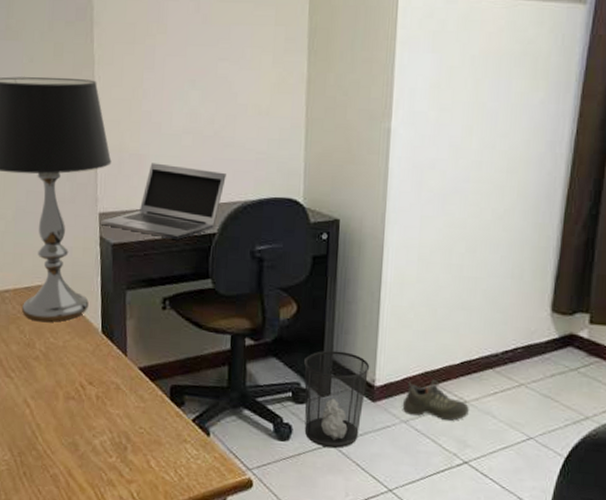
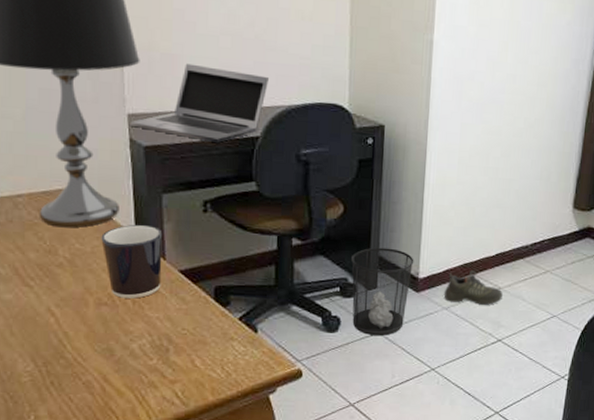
mug: none [72,320,125,394] -> present [101,224,163,299]

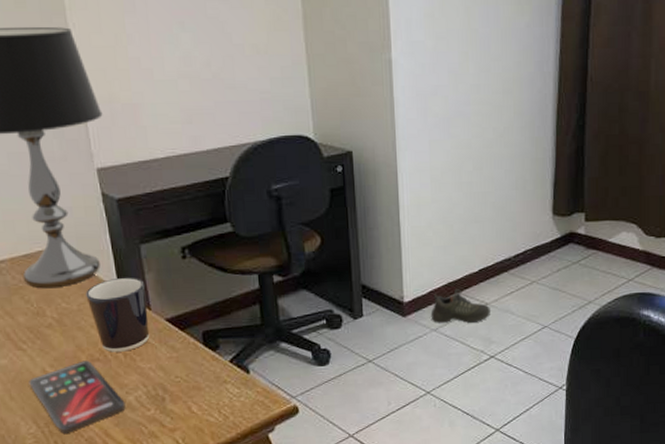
smartphone: none [32,303,128,375] -> present [29,360,126,434]
laptop: present [130,63,269,144] -> none [100,111,232,188]
waste bin: present [351,247,414,335] -> none [334,275,398,364]

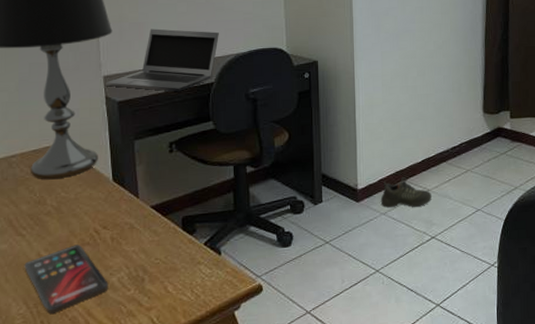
mug: present [86,277,150,352] -> none [83,169,136,237]
laptop: none [100,111,232,188] -> present [105,28,219,92]

